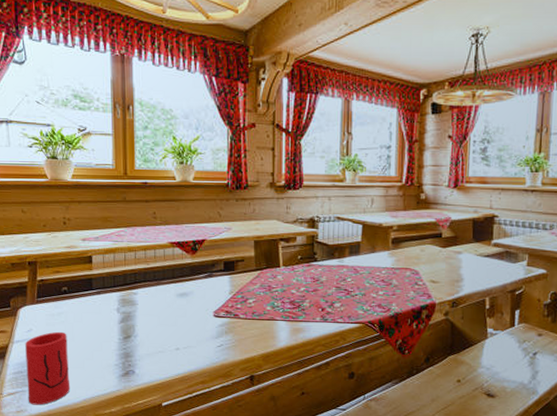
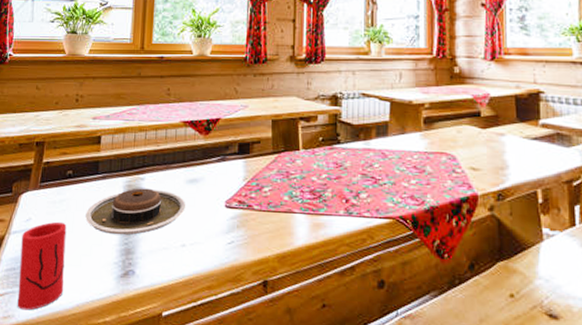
plate: none [84,301,178,342] -> present [85,188,186,235]

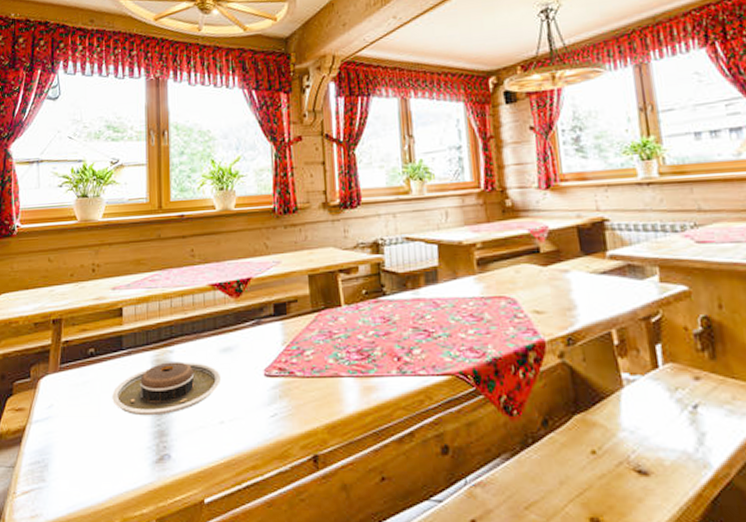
cup: present [17,221,67,311] -> none [44,406,95,507]

